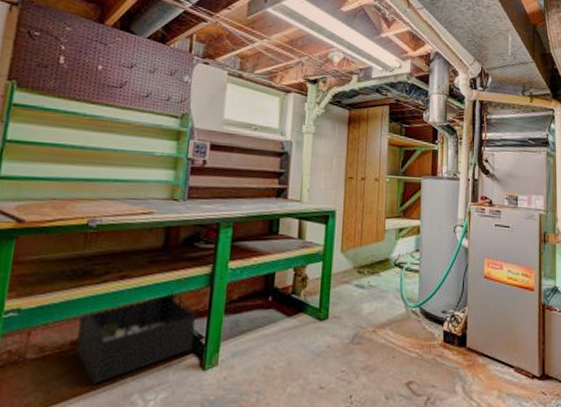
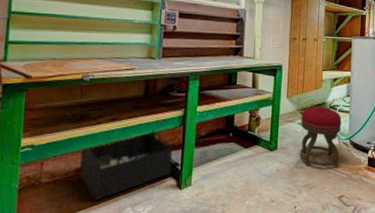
stool: none [356,263,410,345] -> present [299,106,342,168]

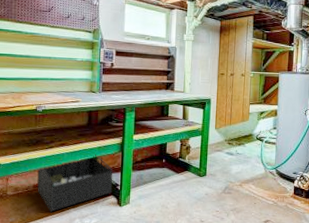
stool: present [299,106,342,168] -> none [227,137,268,195]

